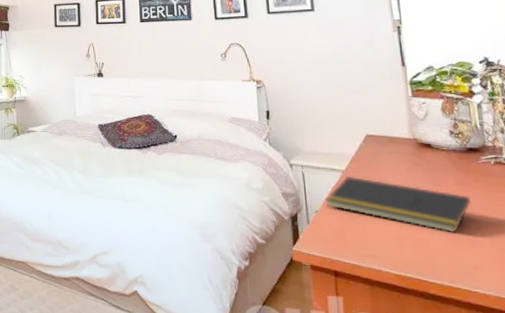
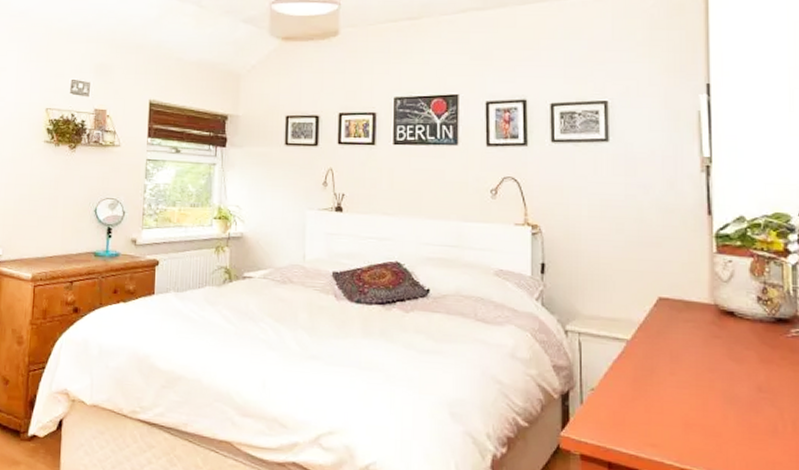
notepad: present [325,176,472,234] -> none [603,347,776,421]

